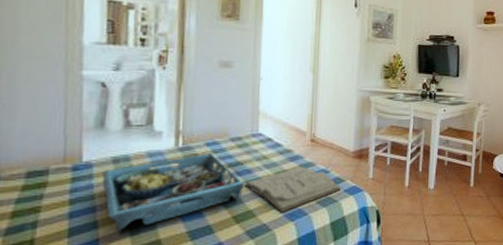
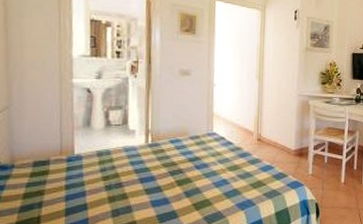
serving tray: present [101,153,244,233] -> none [89,149,202,214]
book: present [245,166,342,213] -> none [203,162,285,202]

